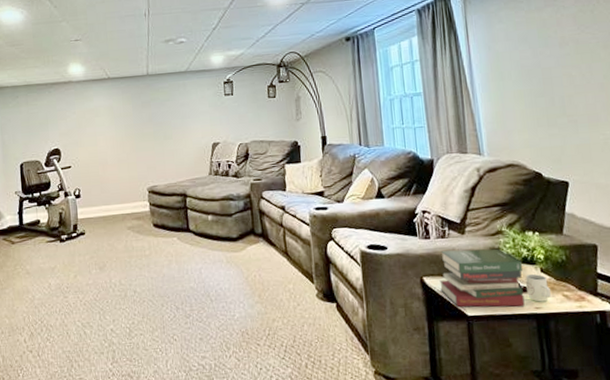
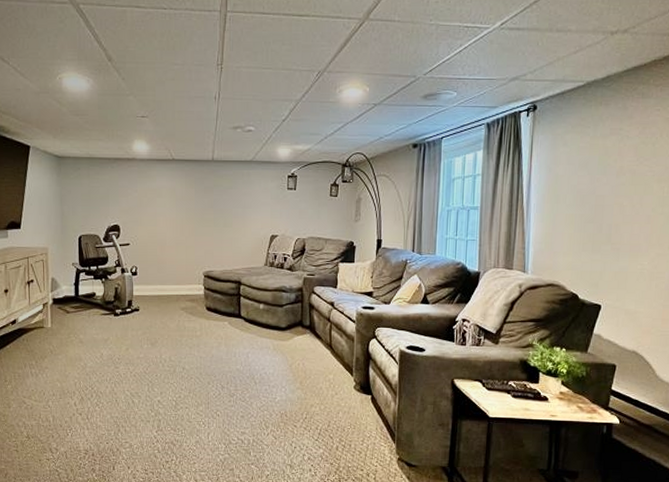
books: present [439,248,525,307] -> none [468,358,546,414]
mug: present [525,273,551,302] -> none [545,385,567,411]

